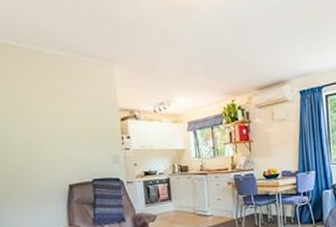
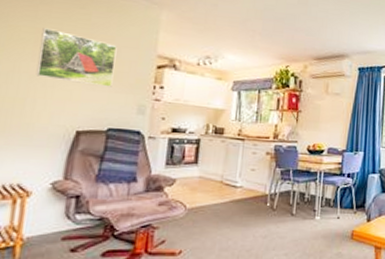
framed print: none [22,99,88,144] -> present [36,27,117,87]

